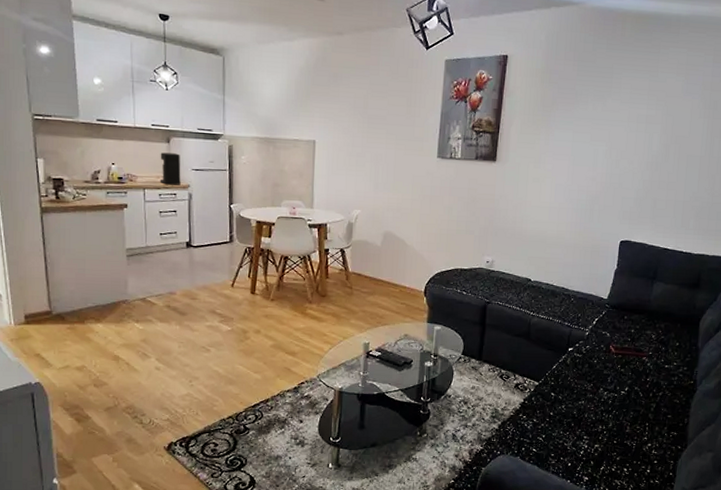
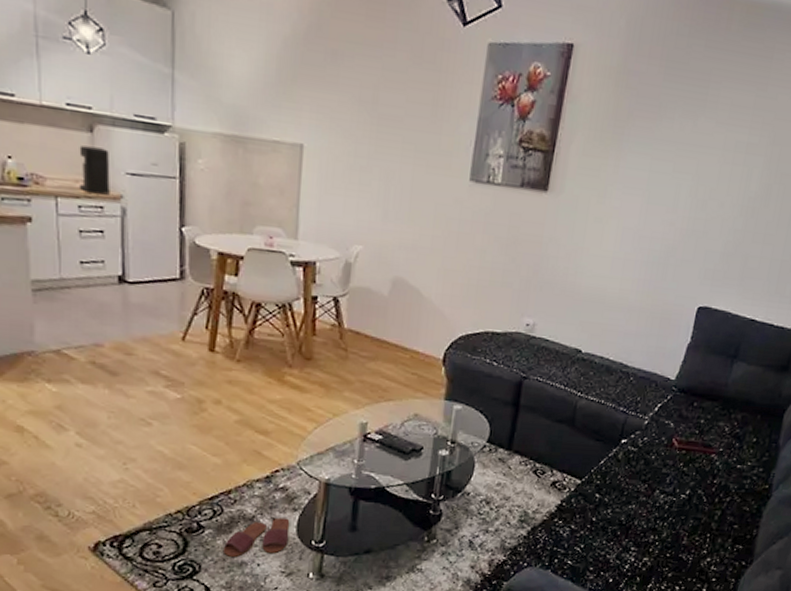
slippers: none [263,420,313,453] -> present [222,517,290,558]

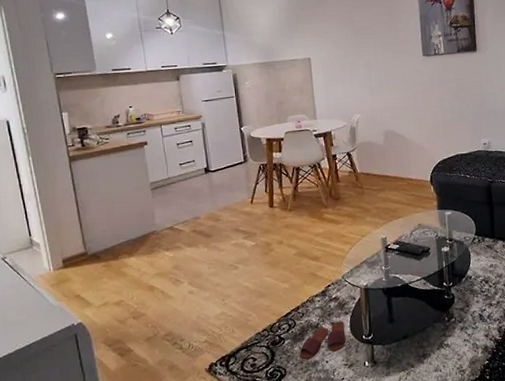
coffee maker: present [78,145,110,195] -> none [172,88,194,119]

